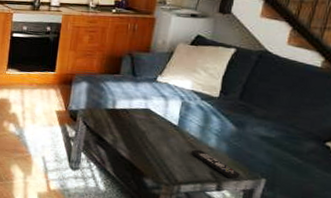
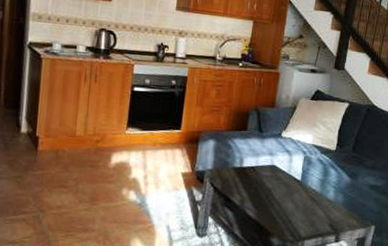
remote control: present [190,149,240,179] -> none [312,203,354,229]

